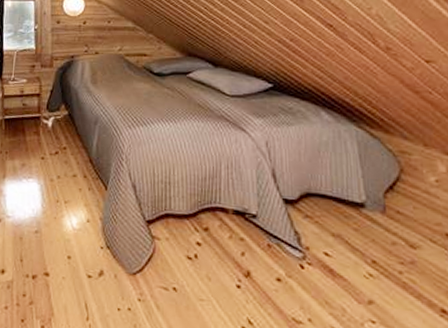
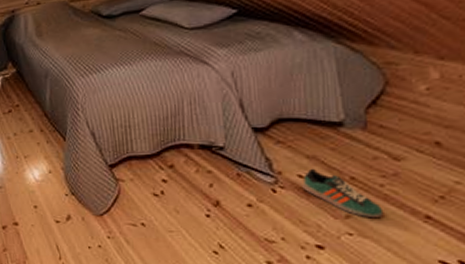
sneaker: none [328,247,404,306] -> present [302,168,384,217]

